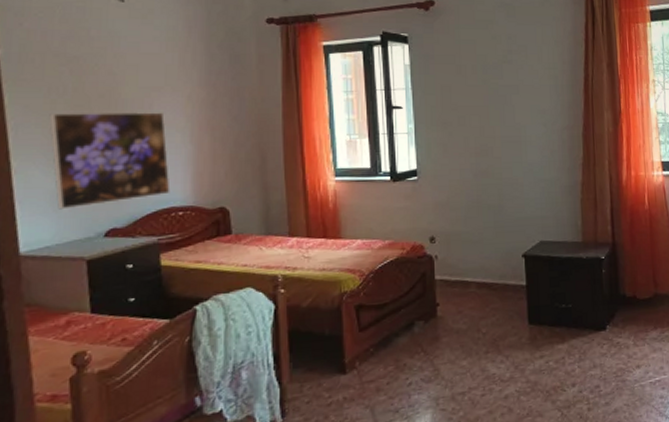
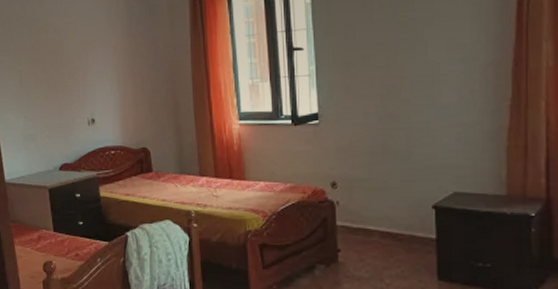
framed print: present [49,111,171,210] -> none [17,63,104,147]

